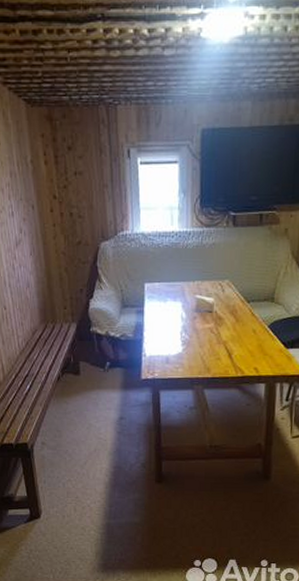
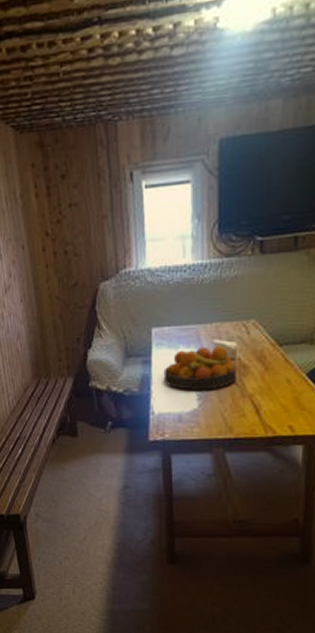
fruit bowl: none [154,300,214,337] -> present [163,346,237,390]

